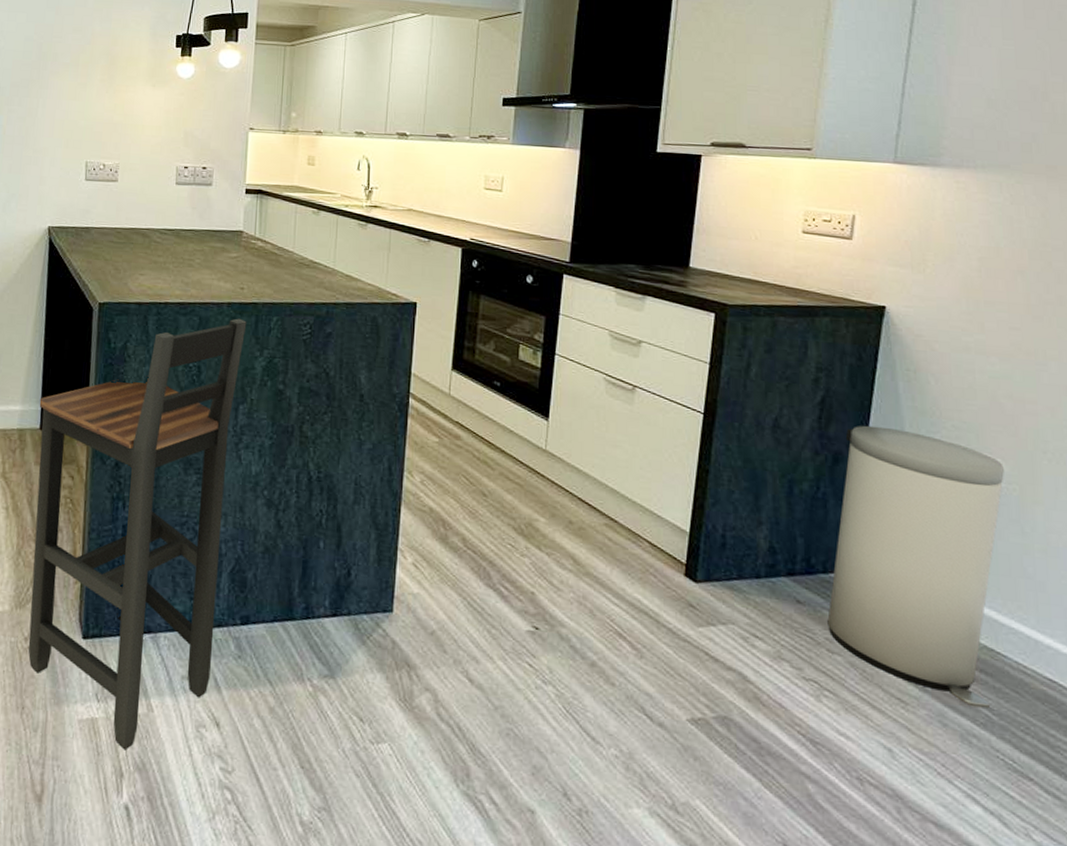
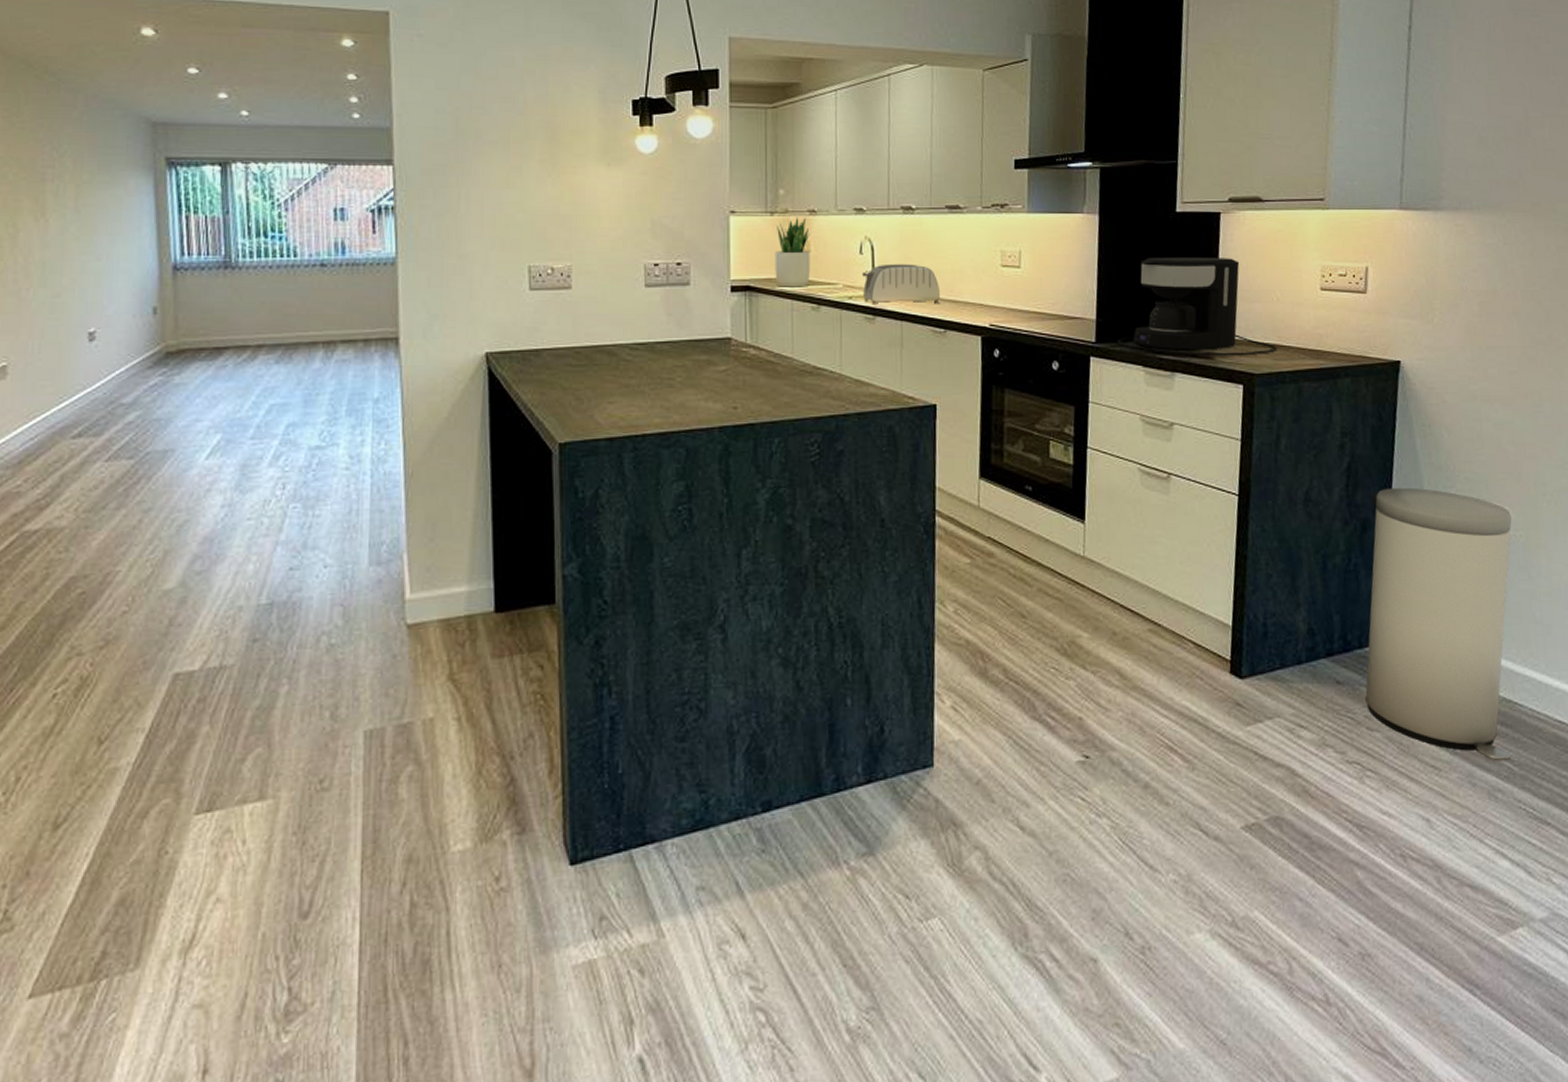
bar stool: present [28,318,247,751] -> none [491,444,744,991]
planter: none [283,136,315,195] -> present [774,217,811,287]
toaster: none [358,180,426,217] -> present [861,263,940,306]
coffee maker: none [591,191,753,287] -> present [1117,257,1277,356]

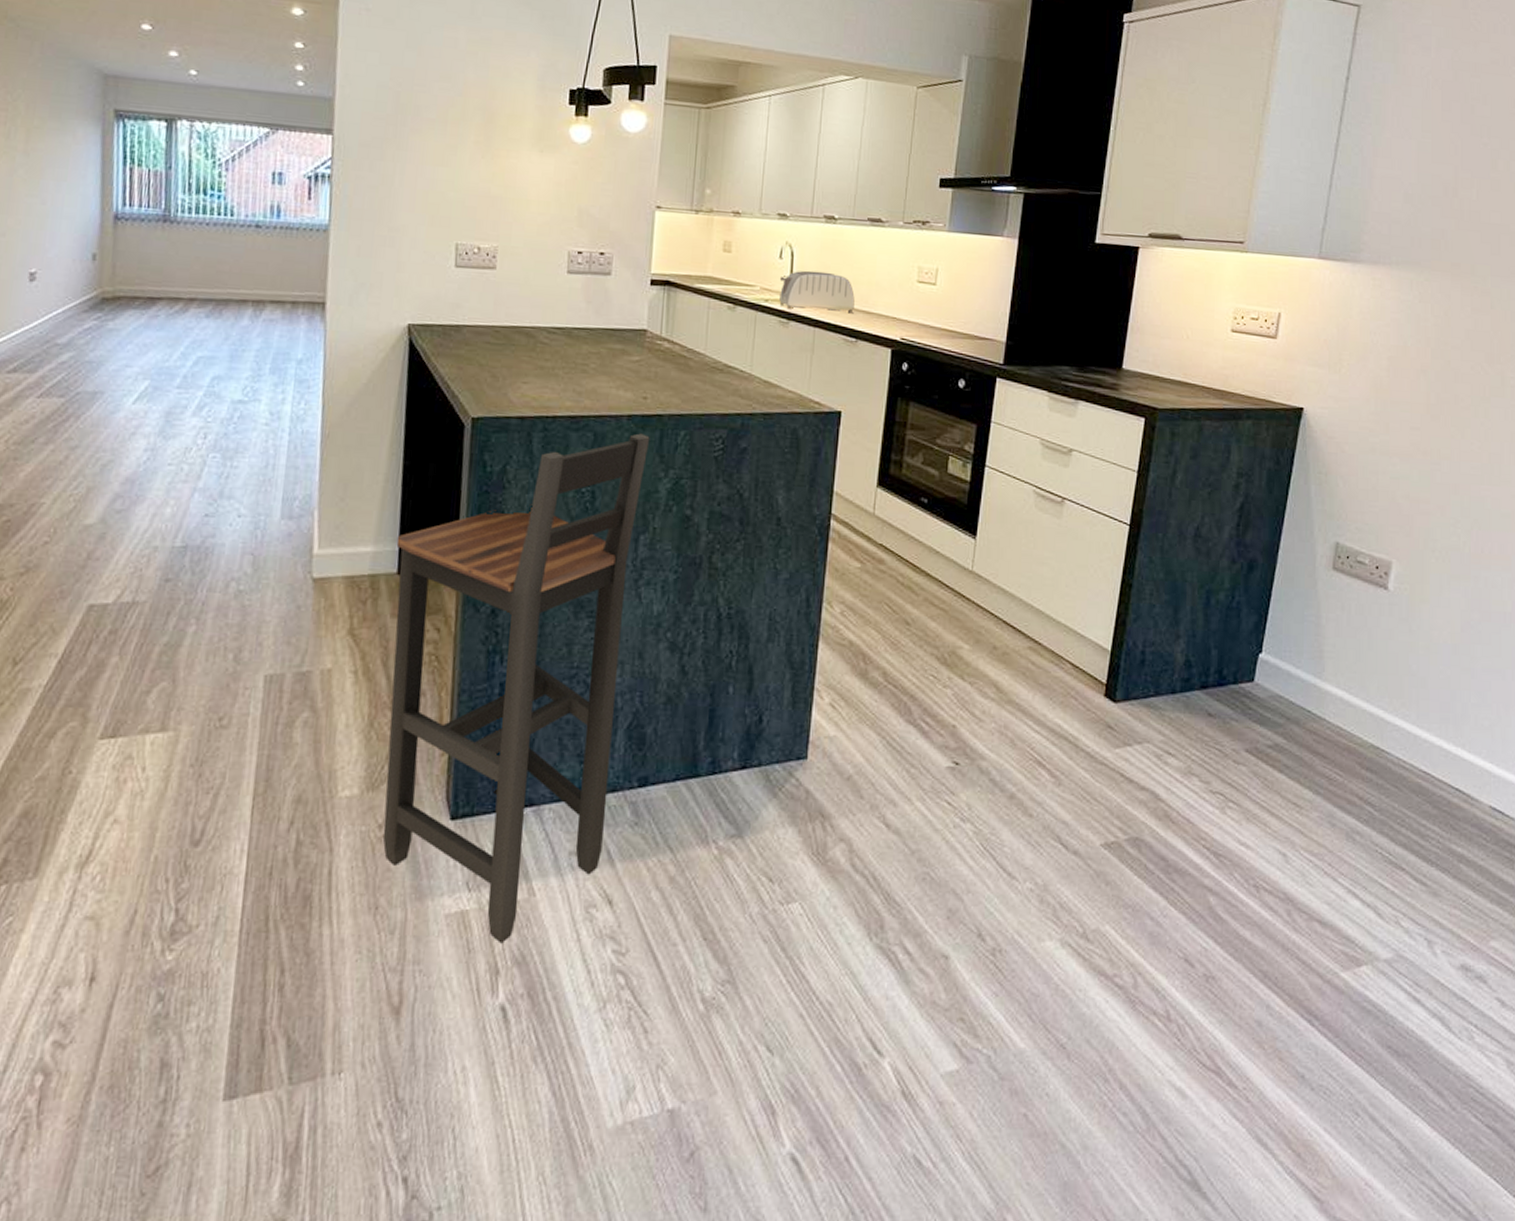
bar stool: none [491,444,744,991] -> present [382,433,650,944]
planter: present [774,217,811,287] -> none [694,217,732,287]
coffee maker: present [1117,257,1277,356] -> none [1025,285,1182,390]
pedal bin: present [1365,487,1512,762] -> none [1235,531,1399,805]

